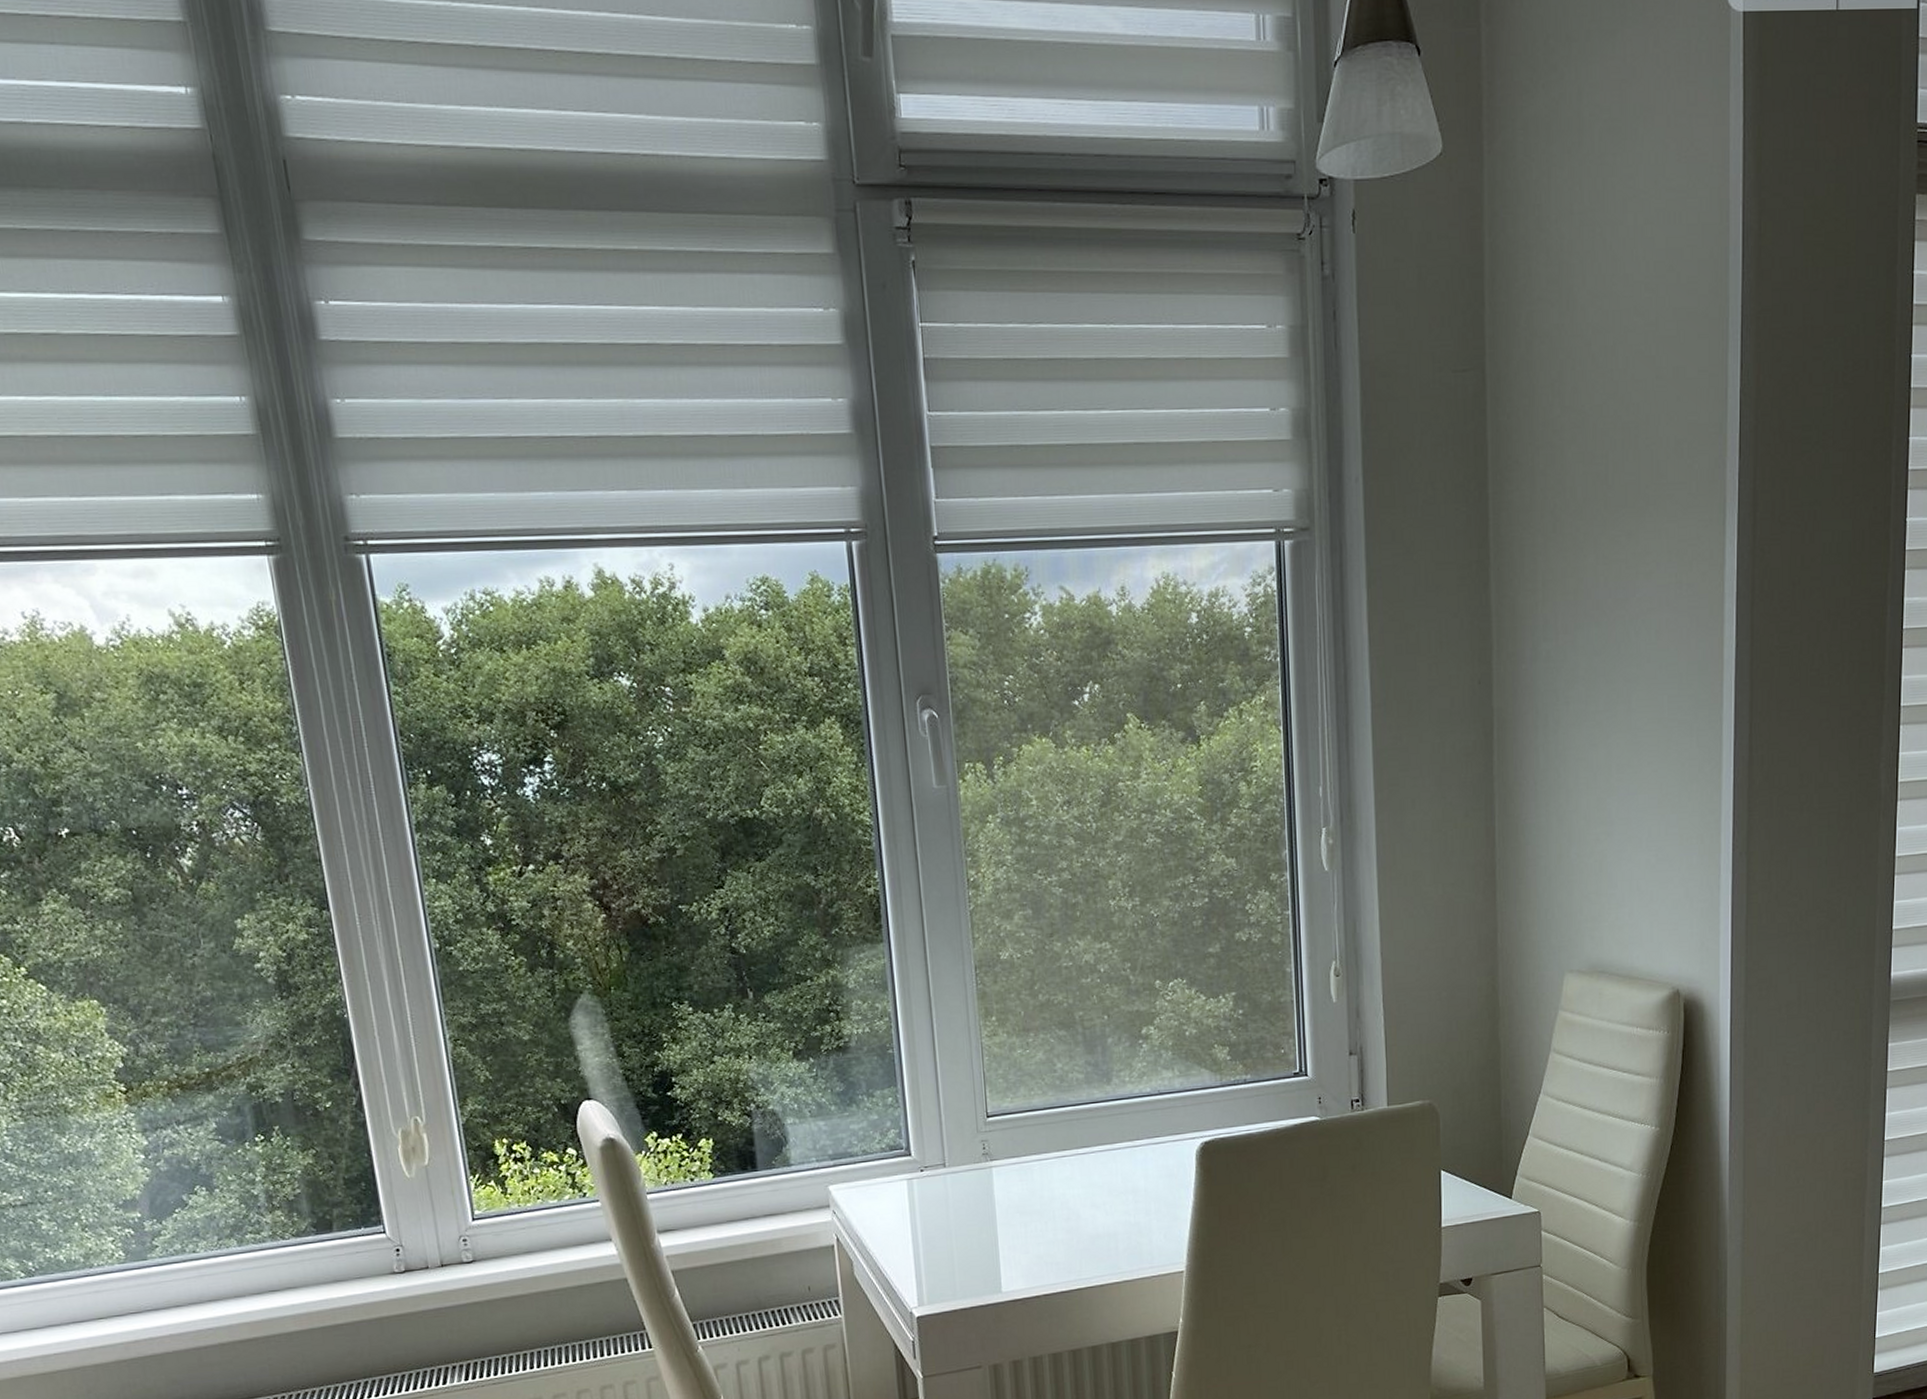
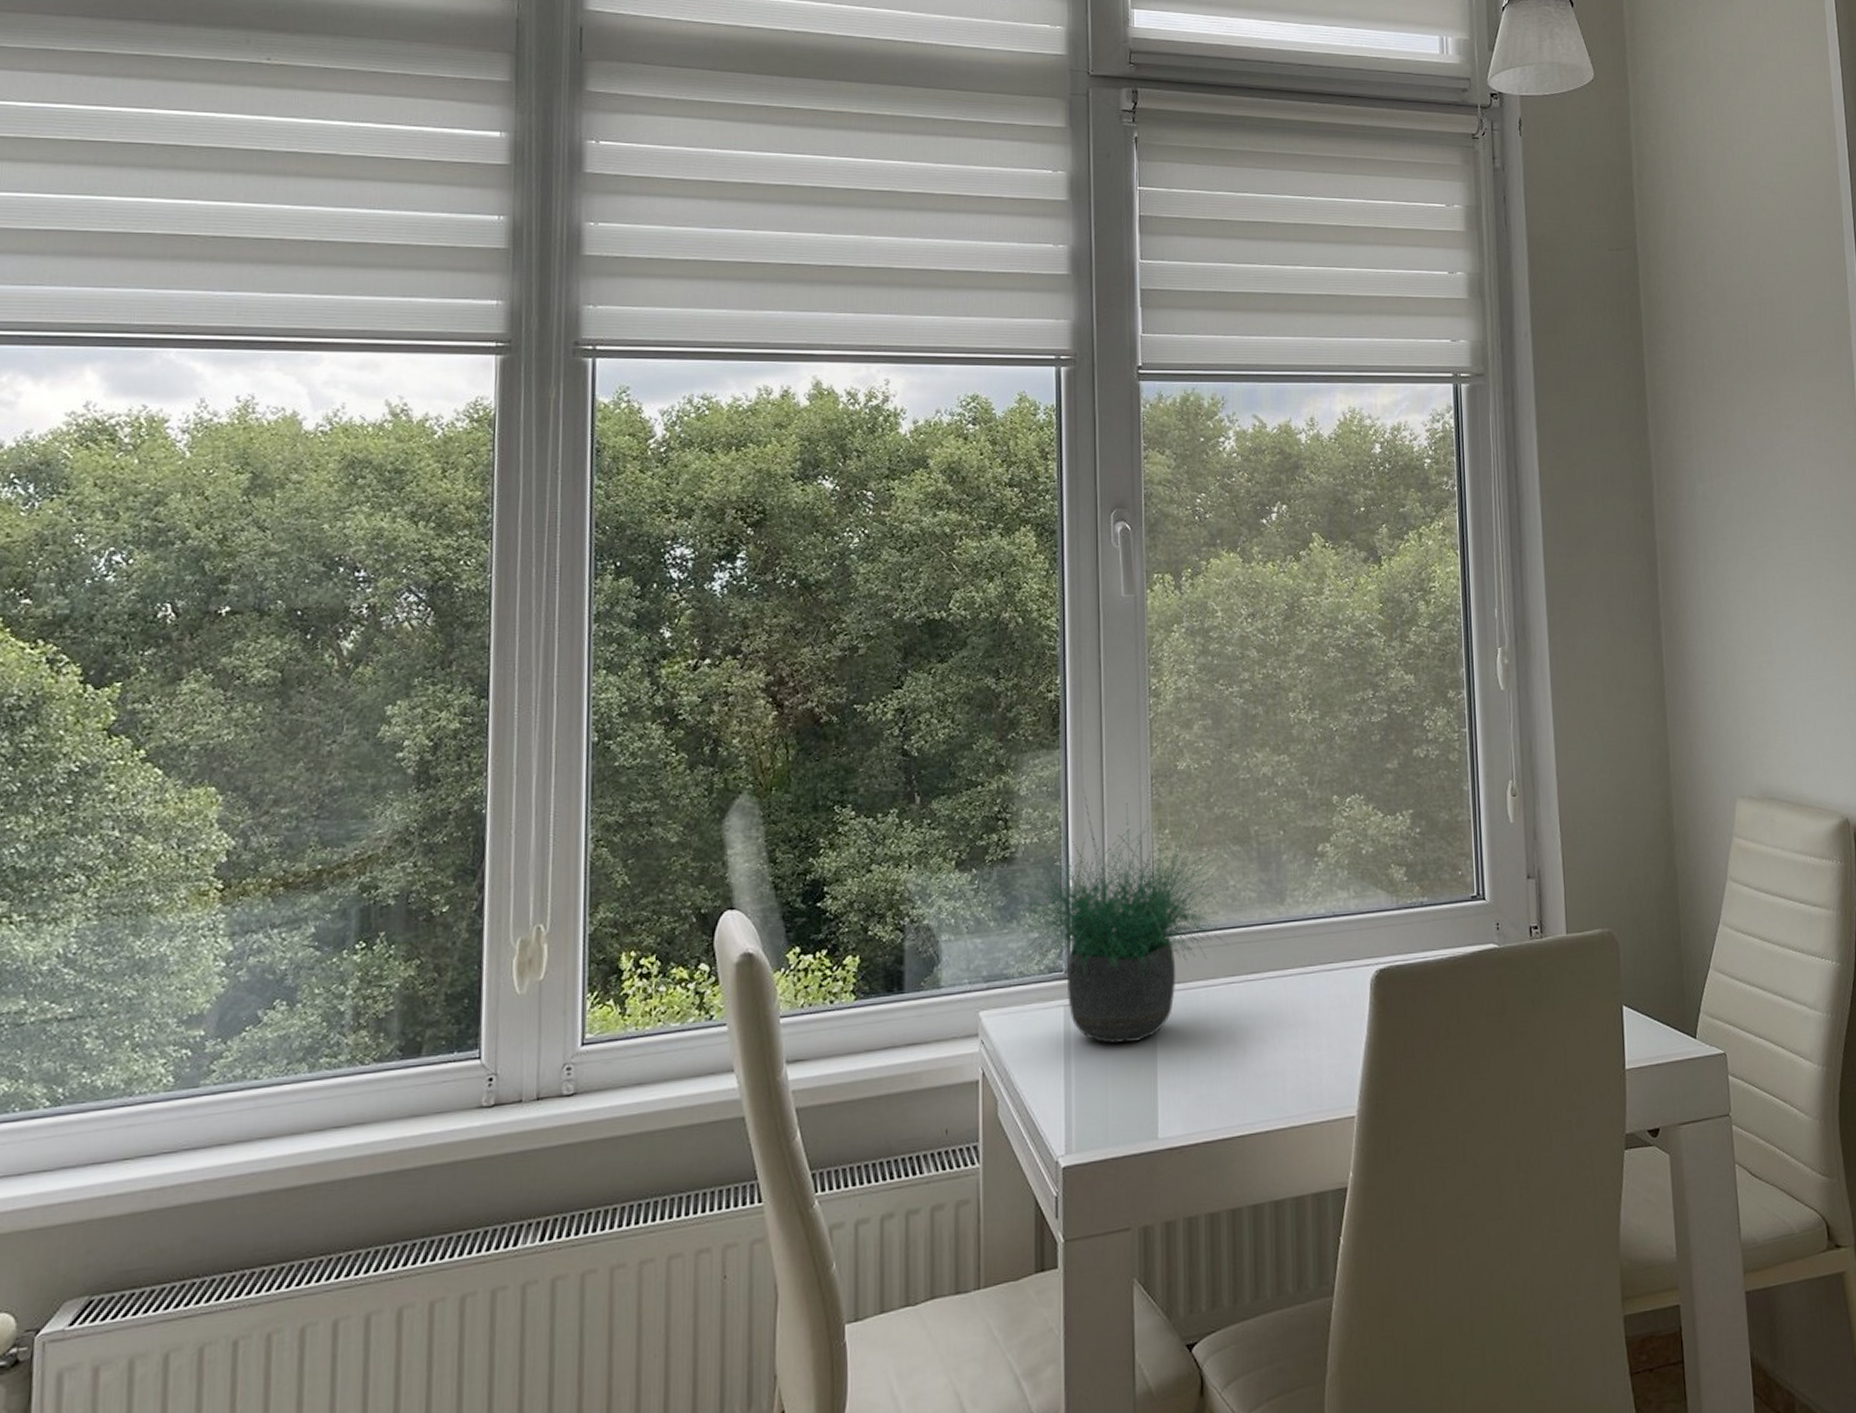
potted plant: none [849,981,1064,1212] -> present [1012,789,1236,1044]

